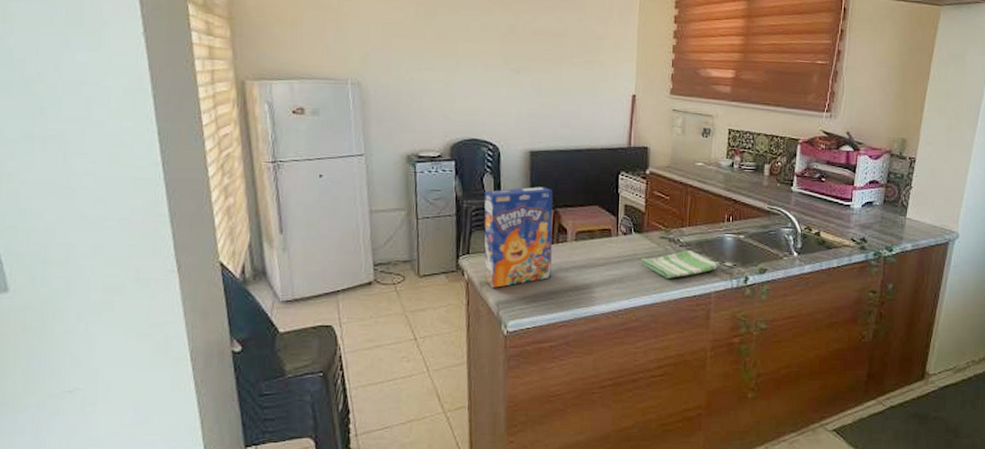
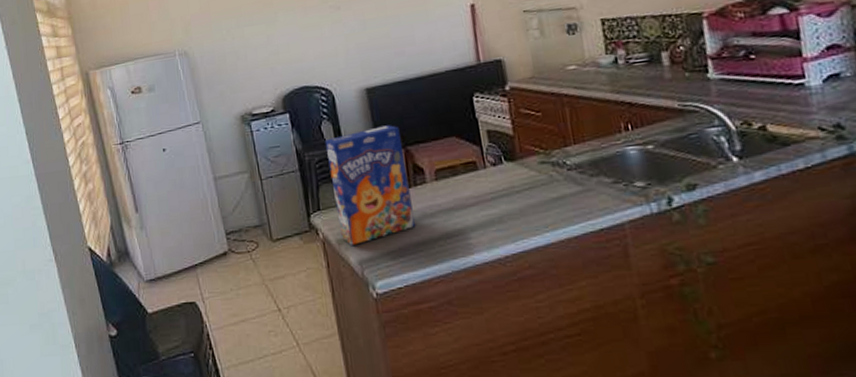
dish towel: present [641,251,720,278] -> none [521,173,628,212]

